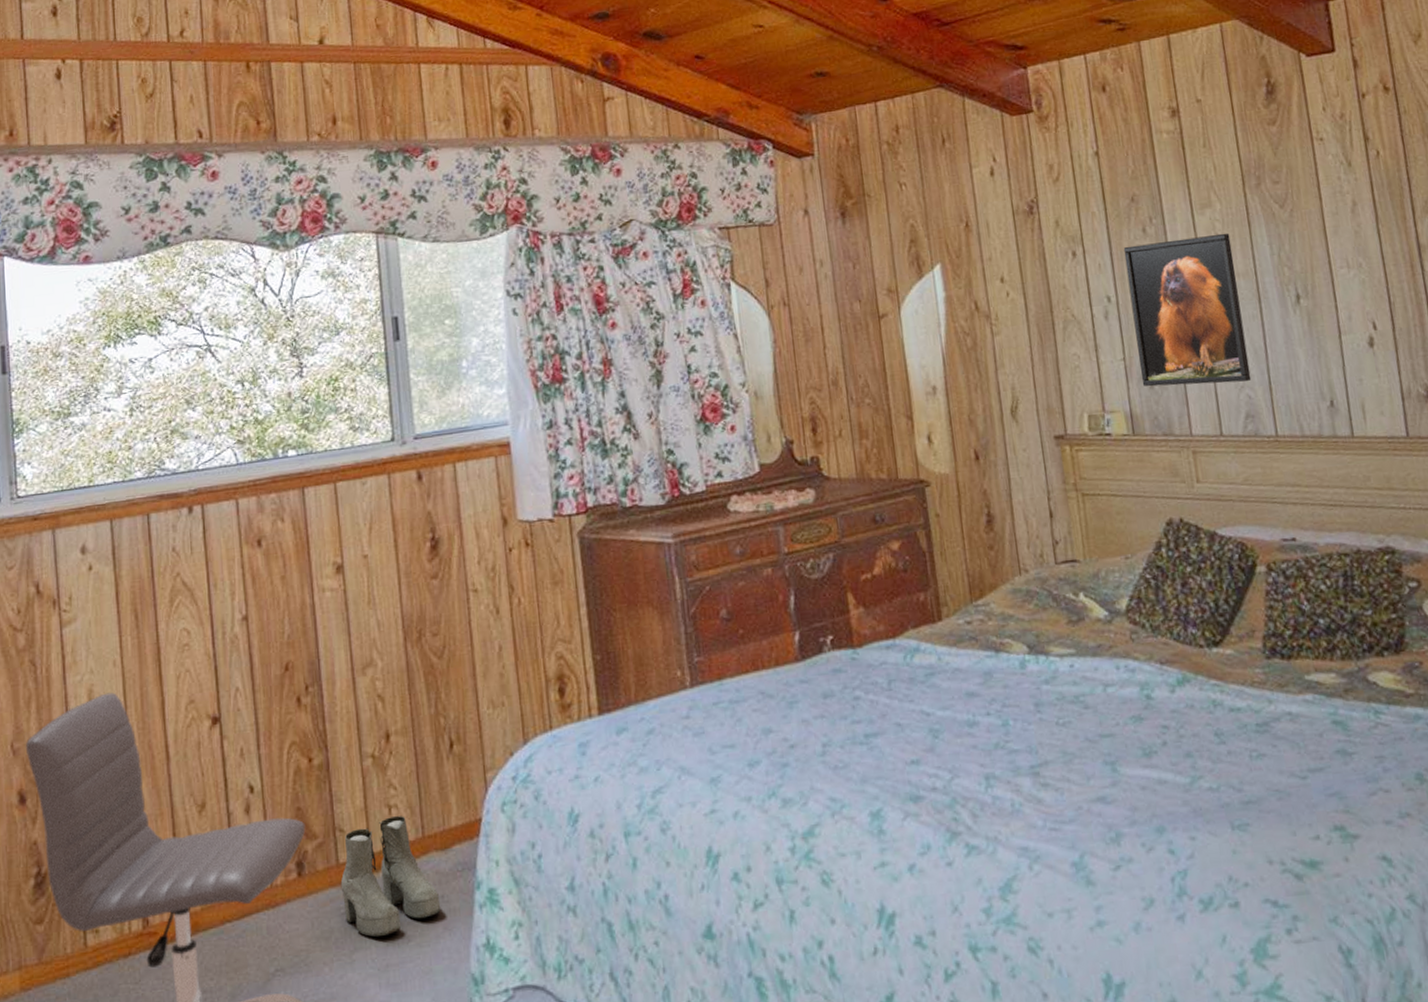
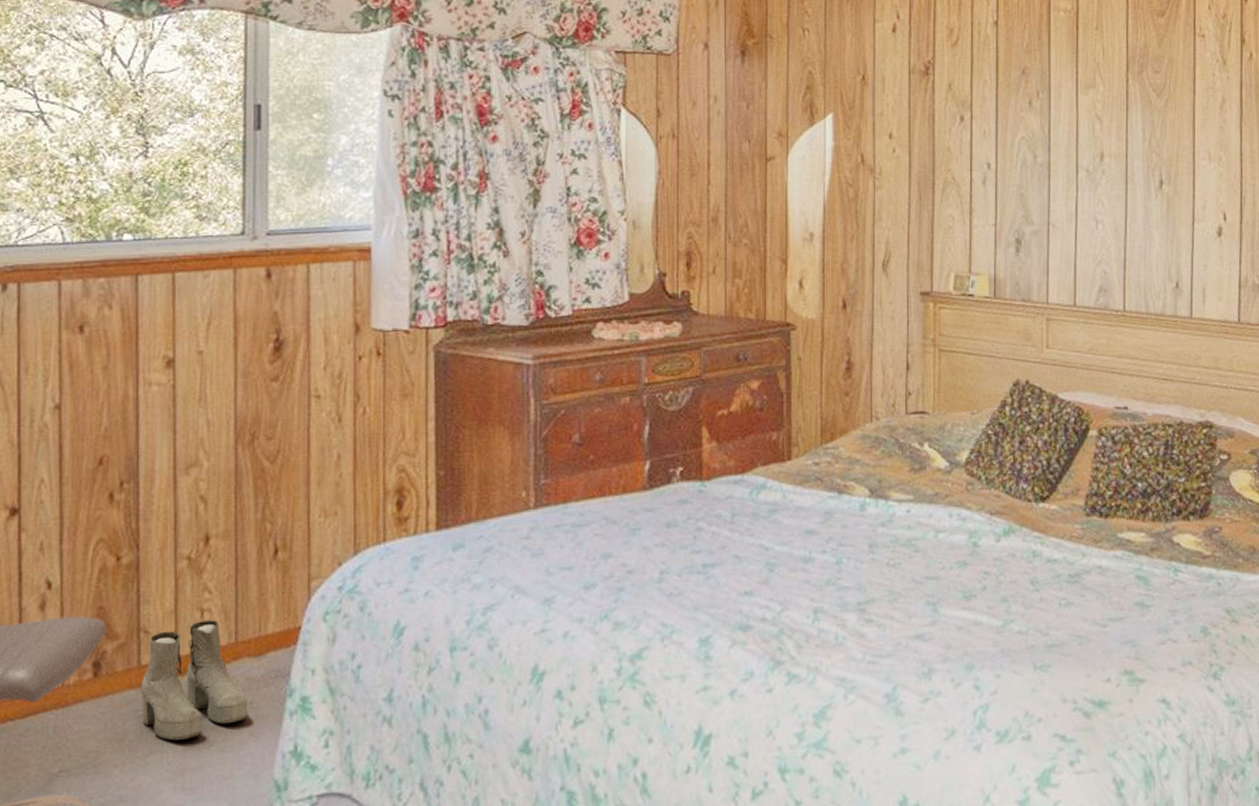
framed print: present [1123,233,1252,387] -> none [1008,114,1109,258]

